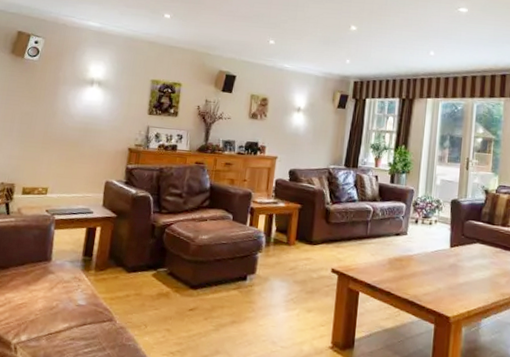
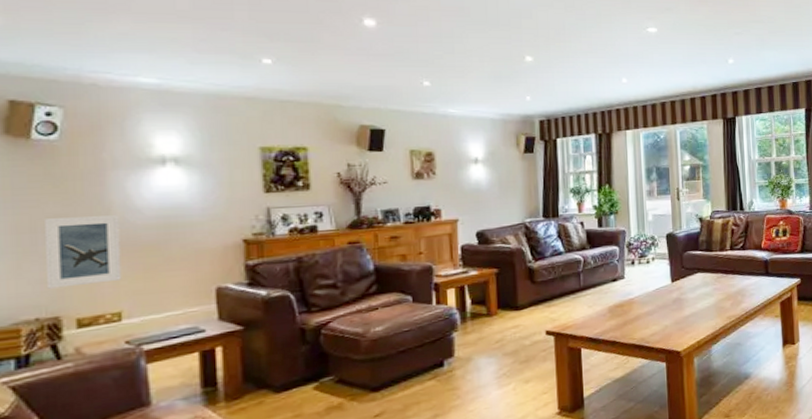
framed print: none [11,114,60,165] -> present [43,215,122,289]

